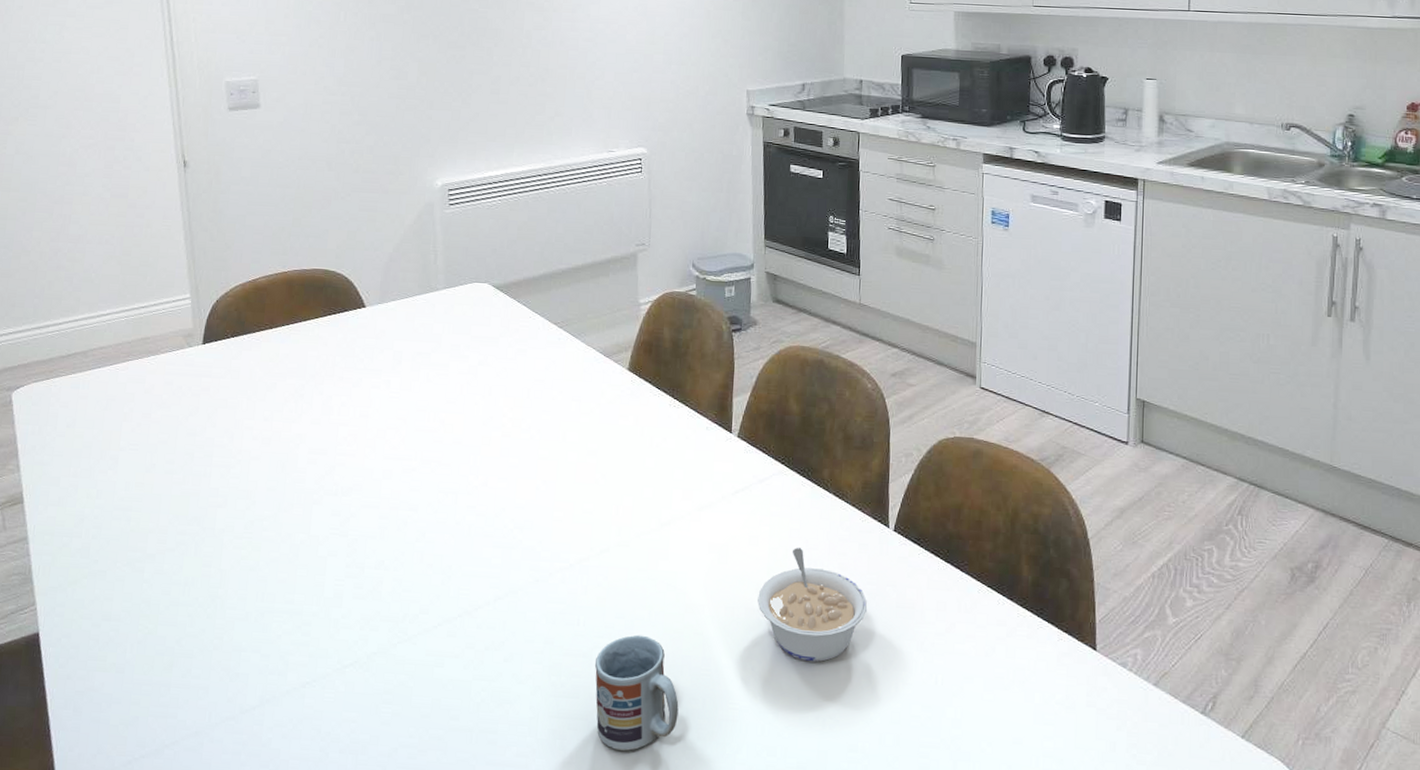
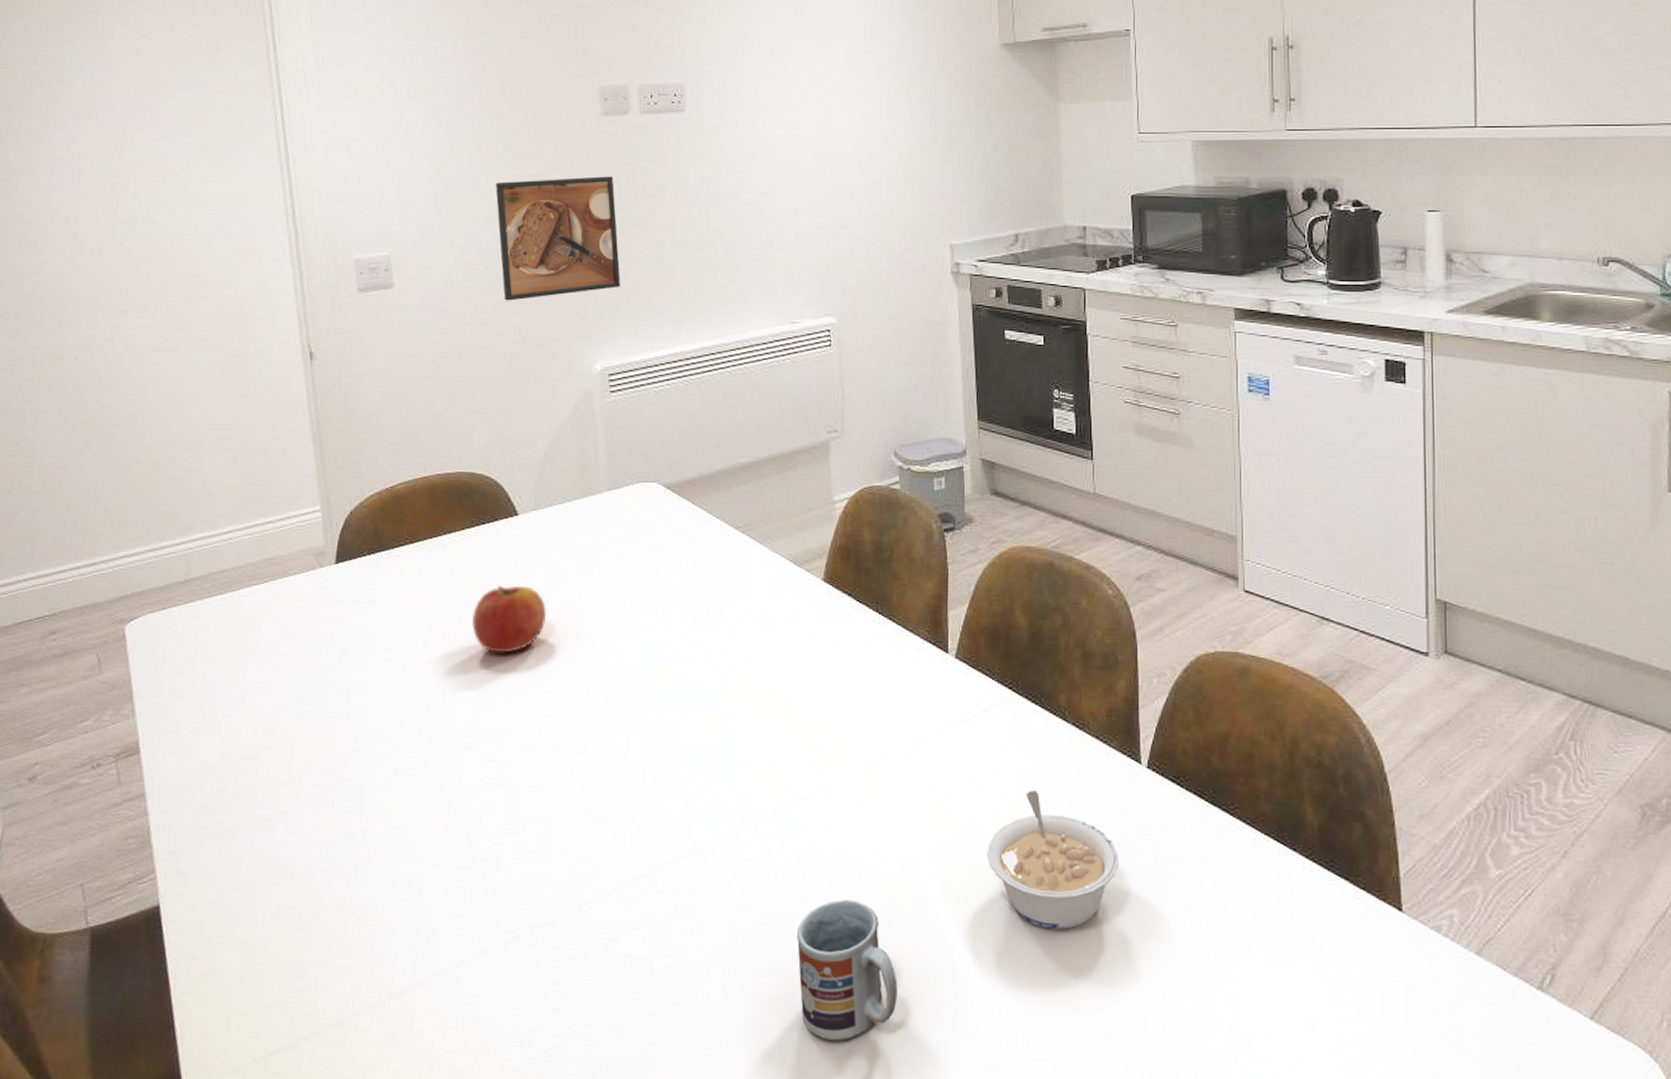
fruit: none [321,366,388,425] -> present [471,585,546,654]
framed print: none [353,19,461,124] -> present [495,176,621,301]

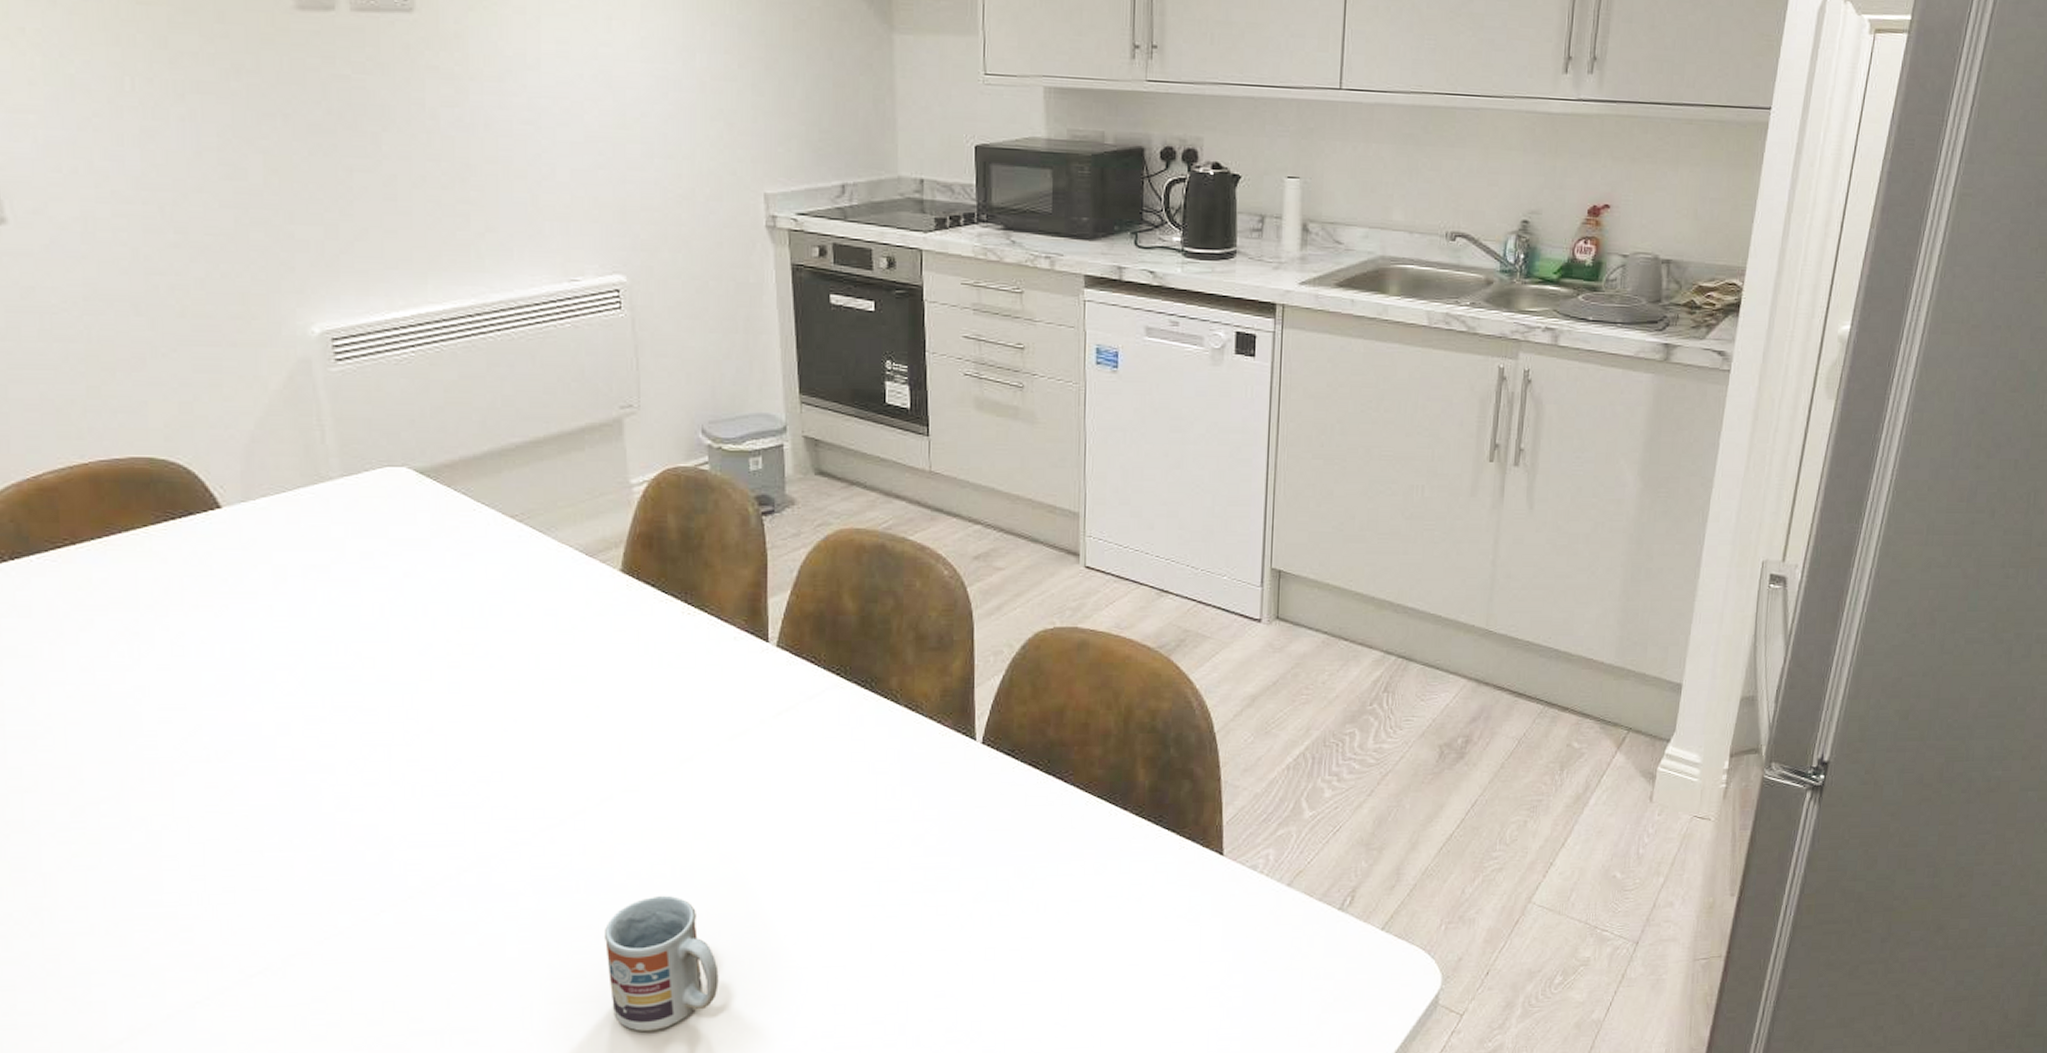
fruit: present [471,585,546,654] -> none [168,589,270,668]
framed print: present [495,176,621,301] -> none [148,89,339,246]
legume: present [987,790,1118,929] -> none [813,773,951,903]

